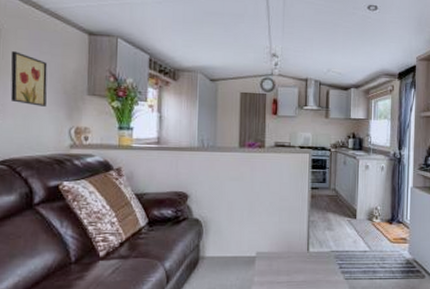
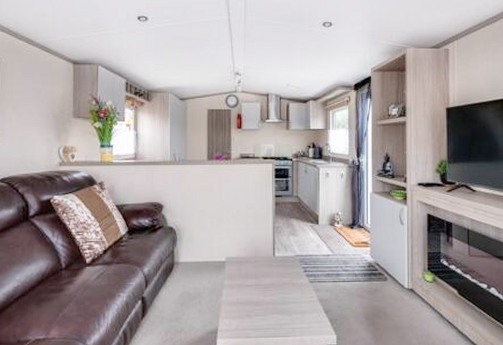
wall art: present [10,51,48,107] -> none [8,82,39,129]

